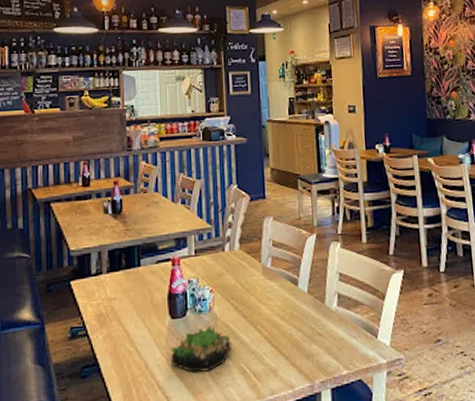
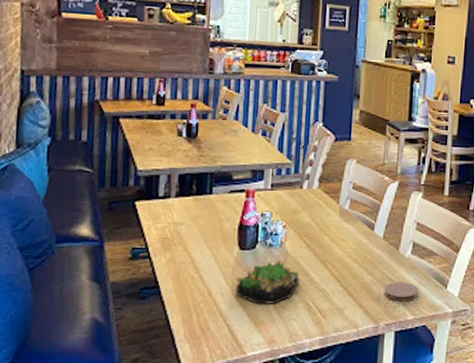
coaster: none [315,335,350,357] -> present [384,281,419,302]

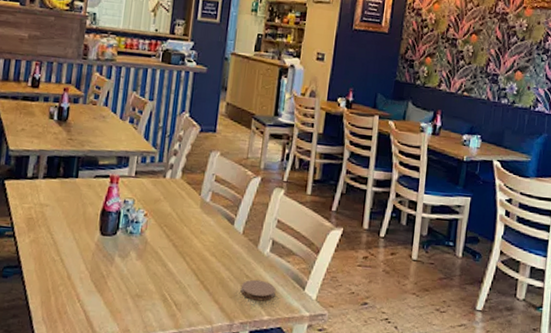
succulent plant: present [236,261,300,304] -> none [94,249,157,293]

